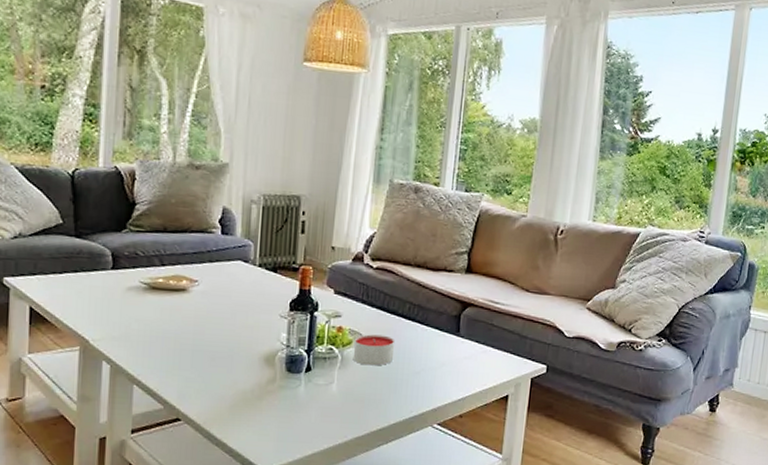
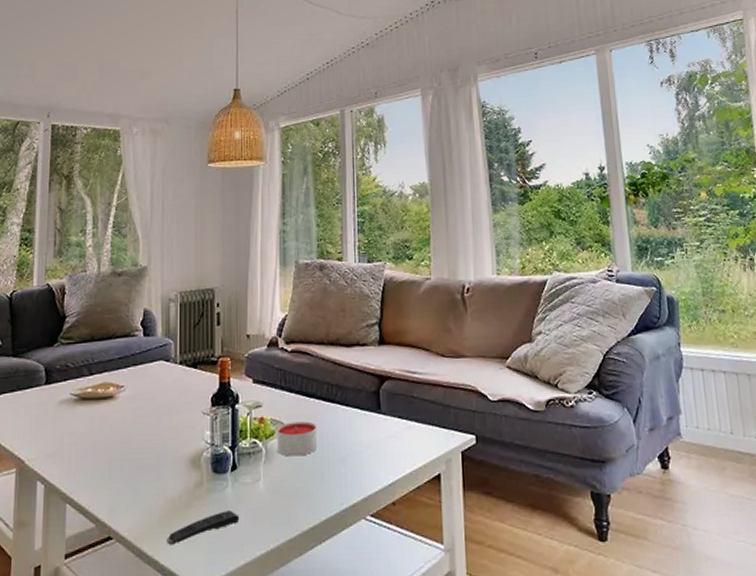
remote control: none [236,406,311,431] -> present [167,510,240,545]

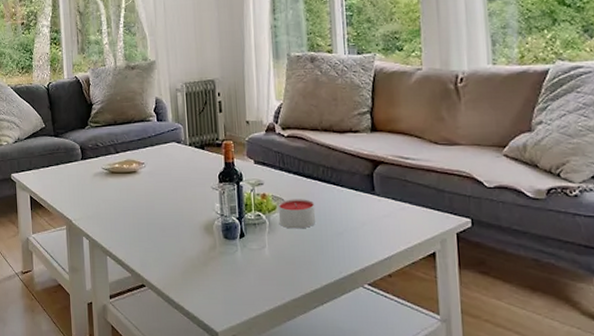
remote control: present [167,510,240,545] -> none [189,271,250,295]

